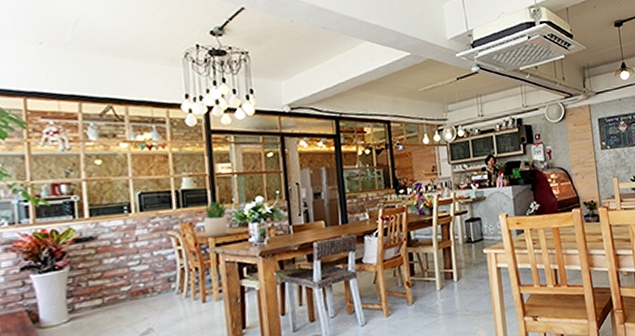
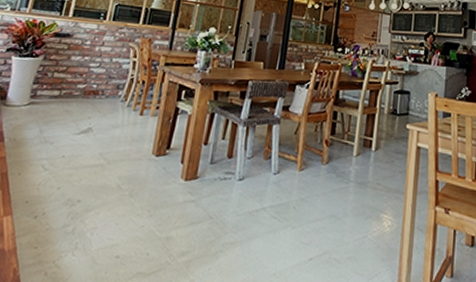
planter: present [203,199,228,238] -> none [159,23,185,57]

